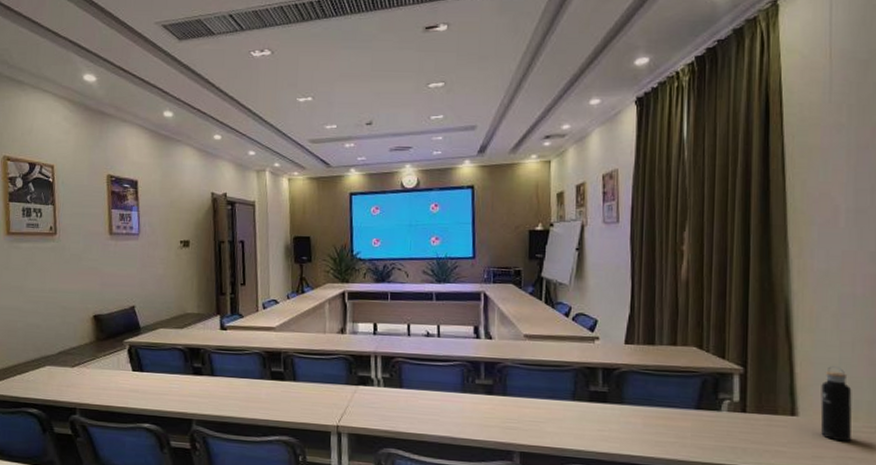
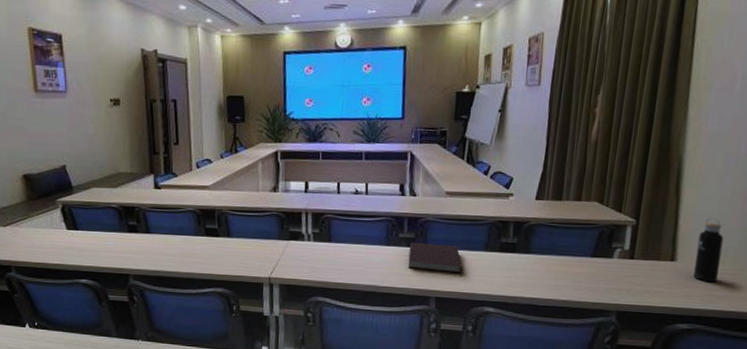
notebook: none [487,390,549,426] -> present [408,243,463,274]

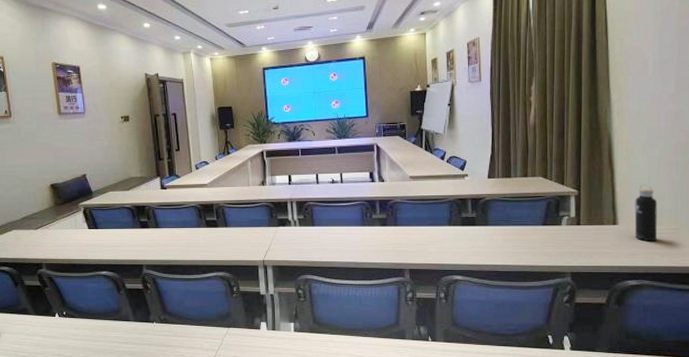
notebook: present [408,243,463,274] -> none [382,222,431,247]

